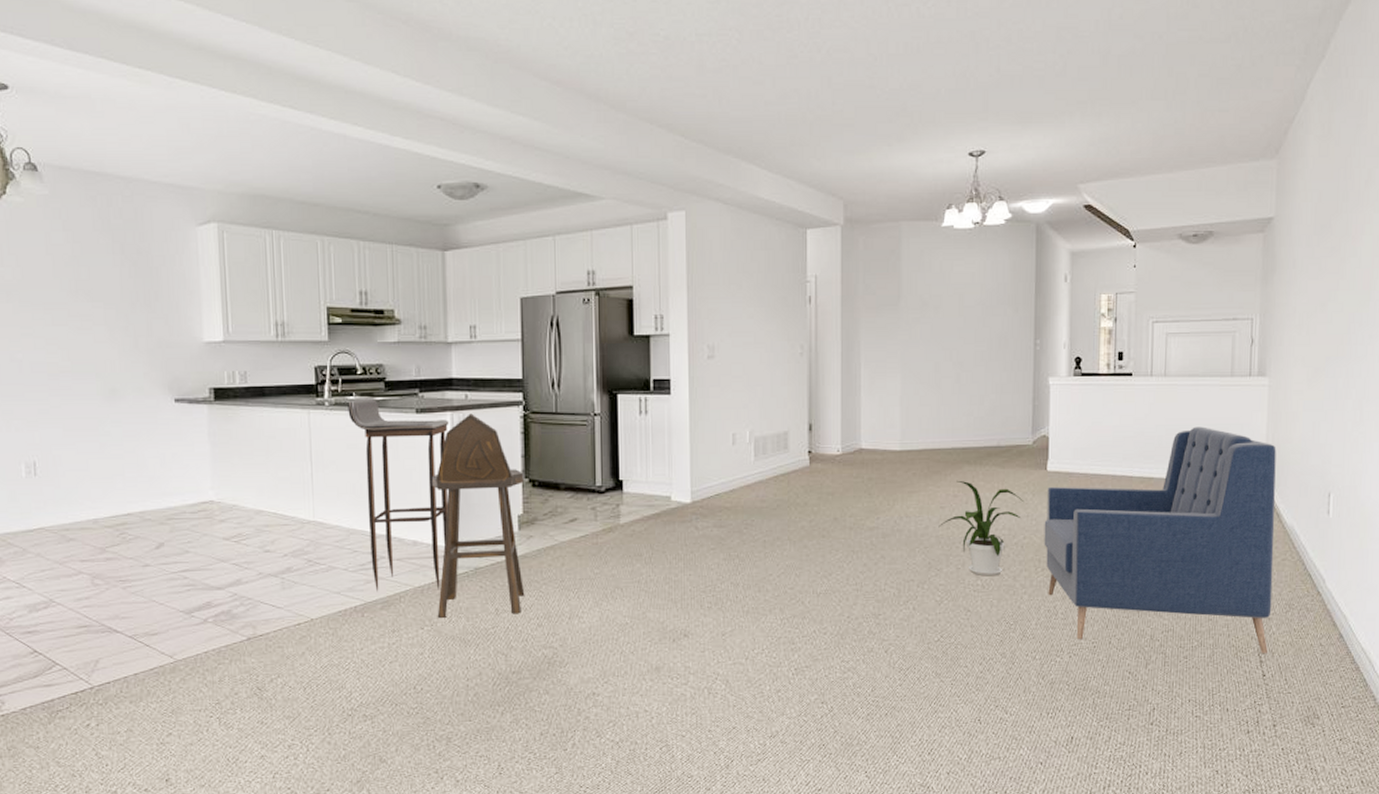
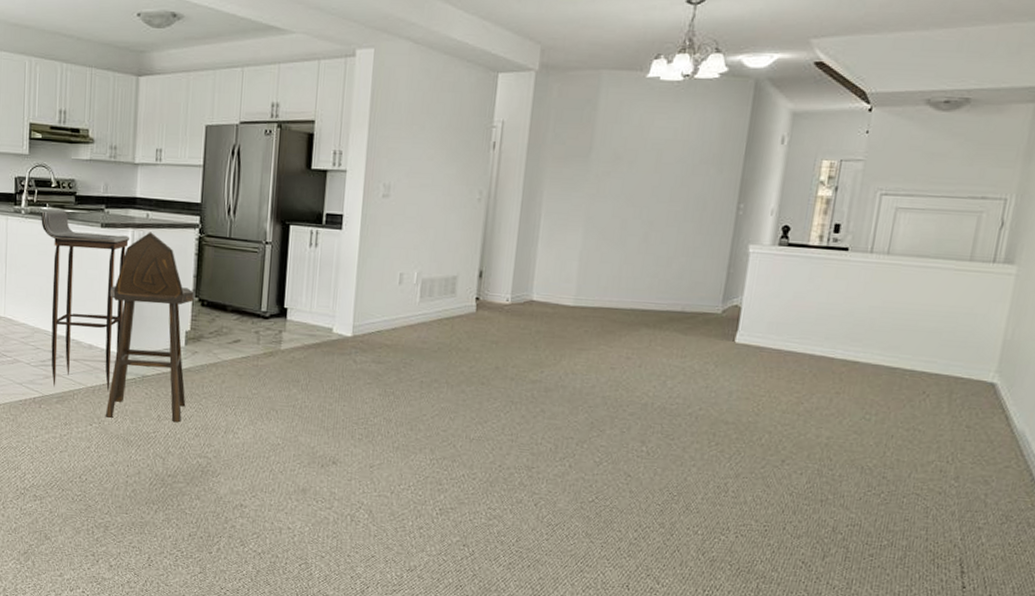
house plant: present [938,480,1024,576] -> none [606,342,705,445]
armchair: present [1044,426,1276,653] -> none [720,312,1016,564]

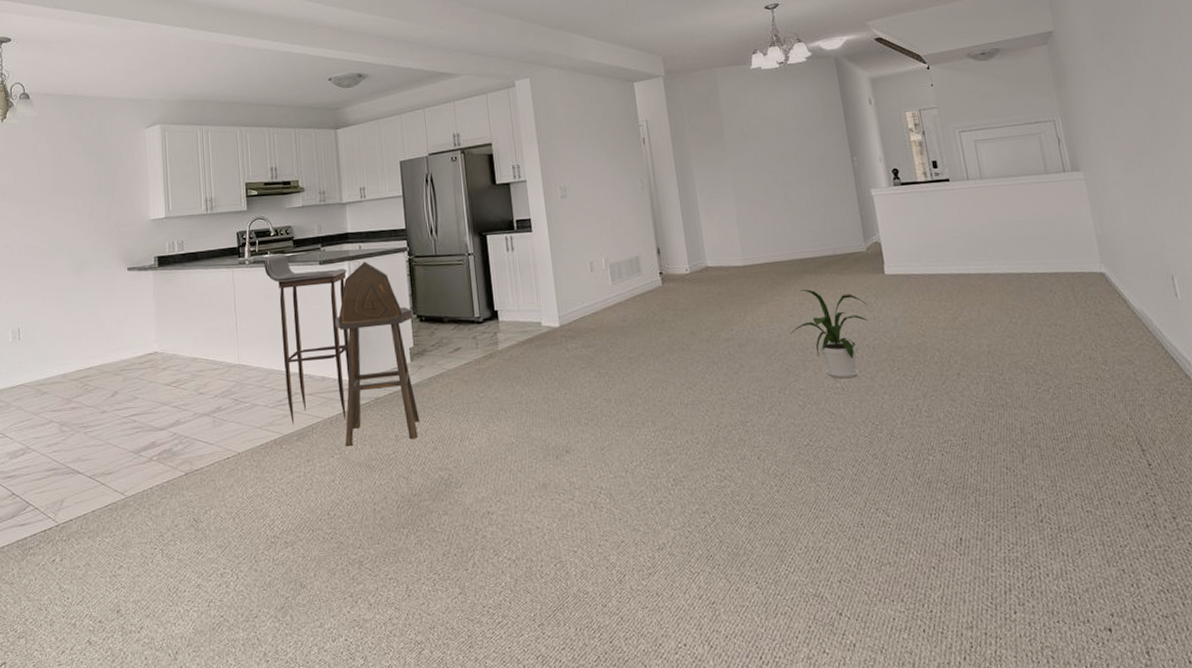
house plant: none [606,342,705,445] -> present [790,289,869,379]

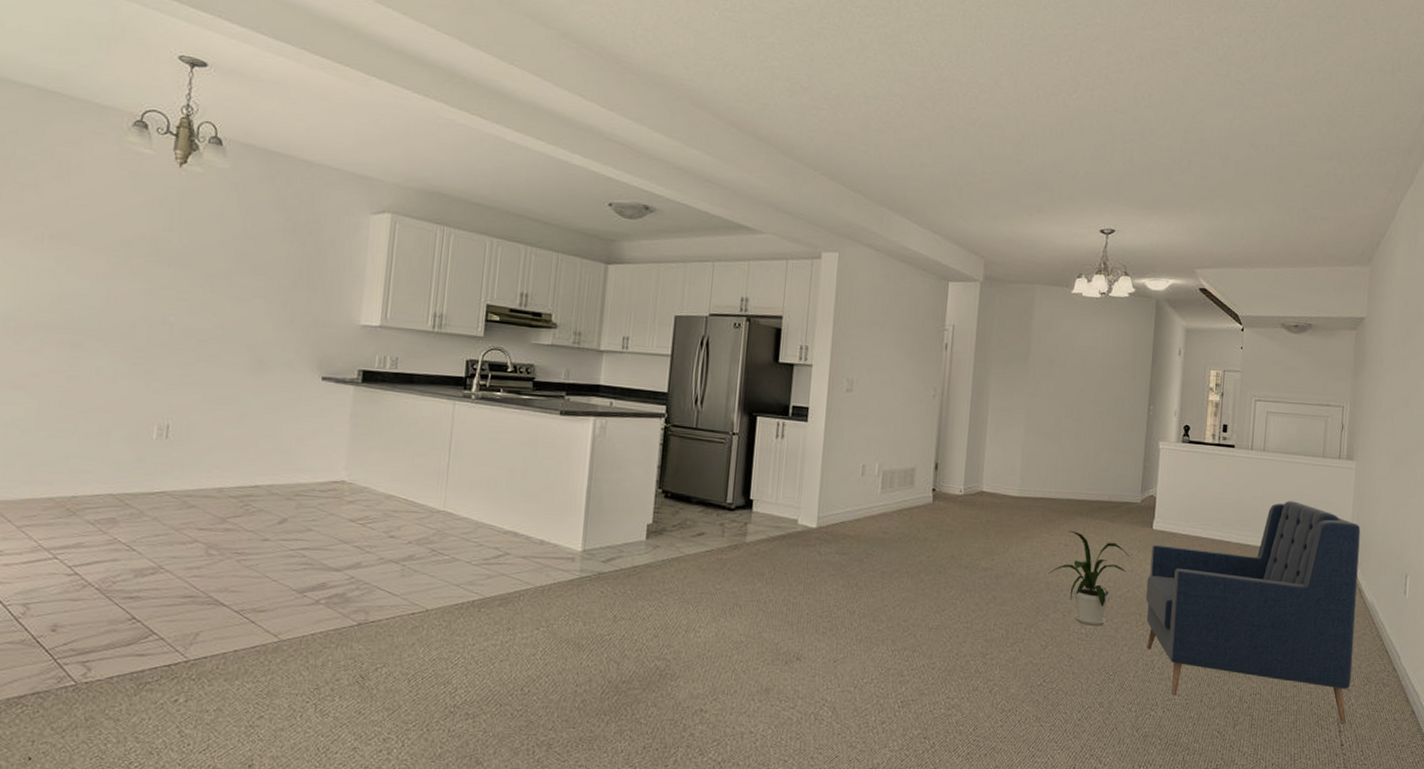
bar stool: present [264,255,350,425] -> none [493,395,592,592]
bar stool: present [334,261,420,446] -> none [554,420,658,623]
armchair: none [888,222,1148,441] -> present [1145,500,1361,723]

